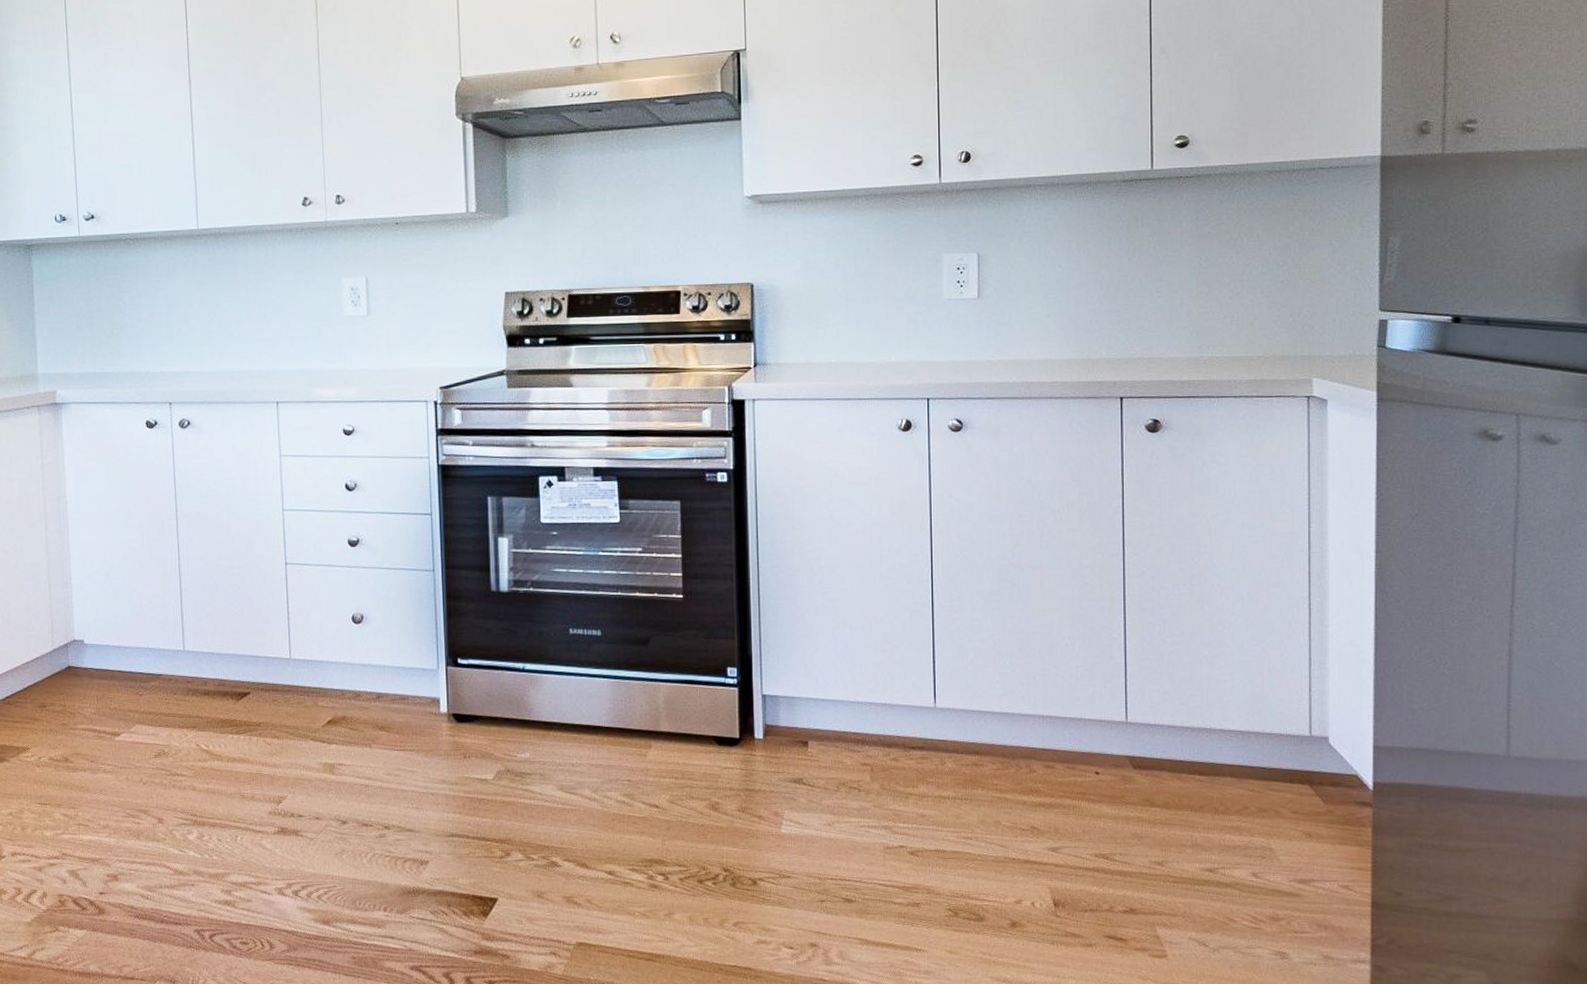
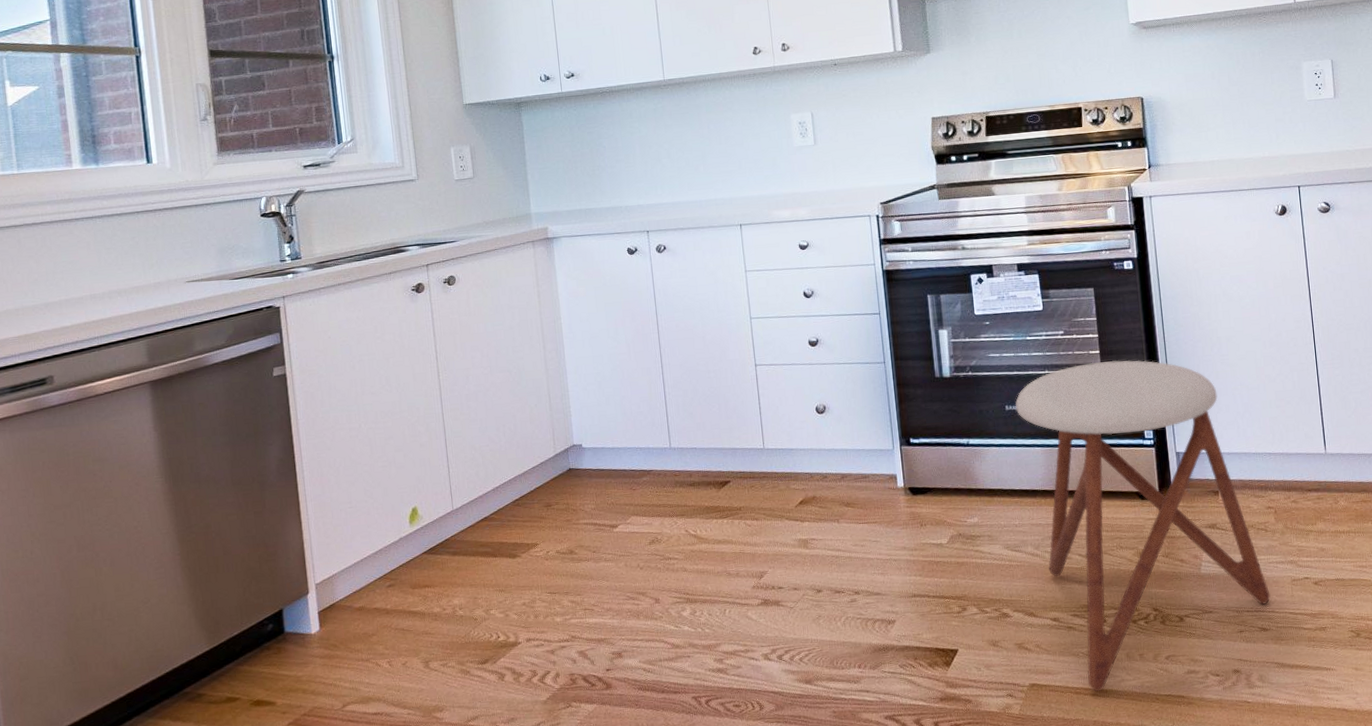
stool: none [580,586,859,956] -> present [1015,360,1271,691]

